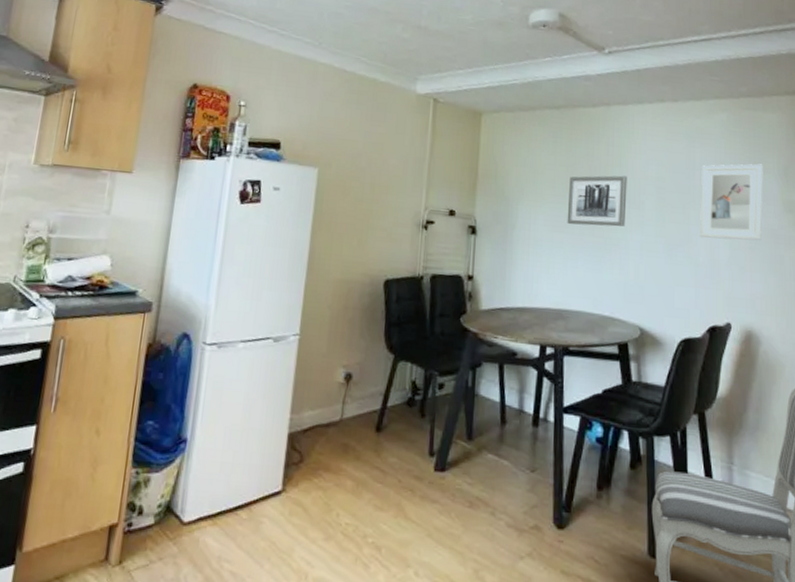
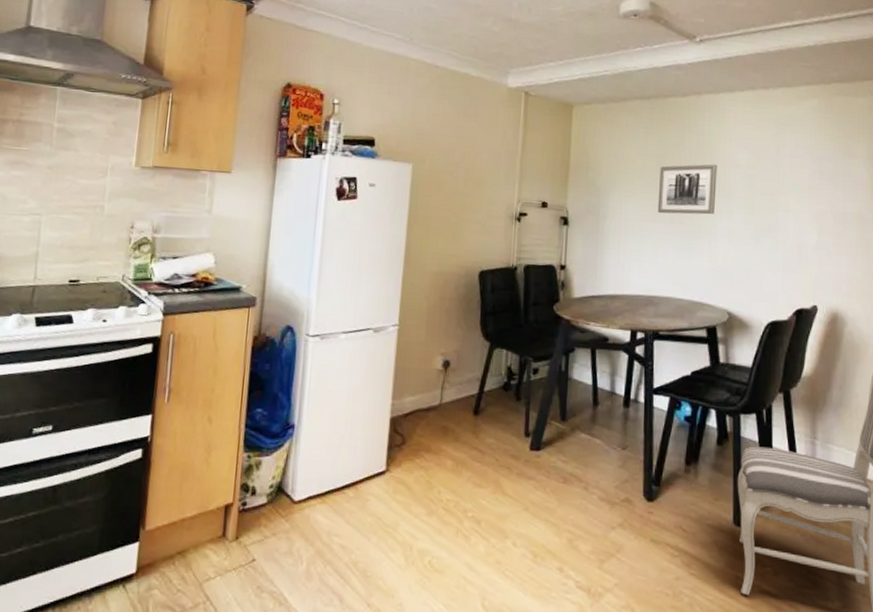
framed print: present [700,163,763,241] -> none [788,149,853,225]

